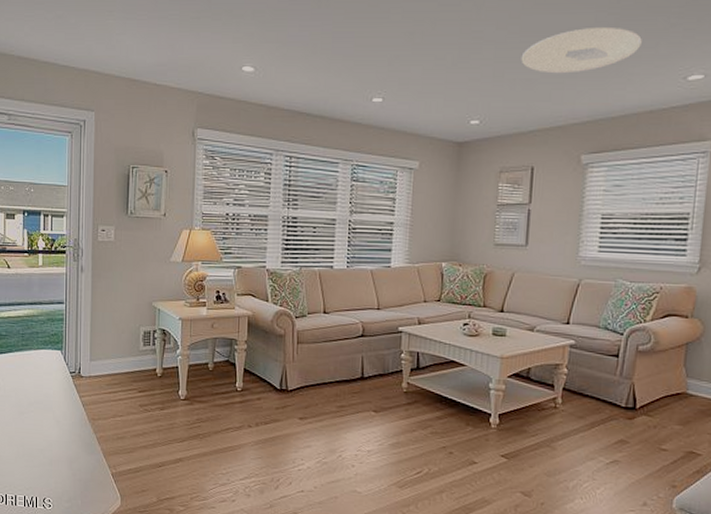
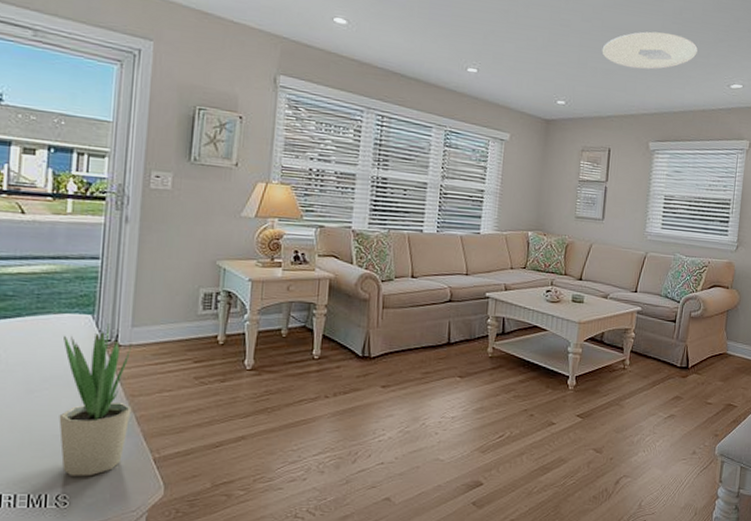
potted plant: none [42,358,93,485] -> present [59,323,132,476]

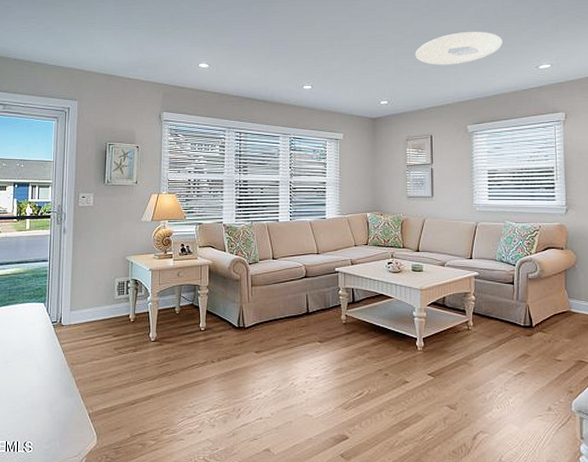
potted plant: present [59,323,132,476] -> none [24,309,72,428]

